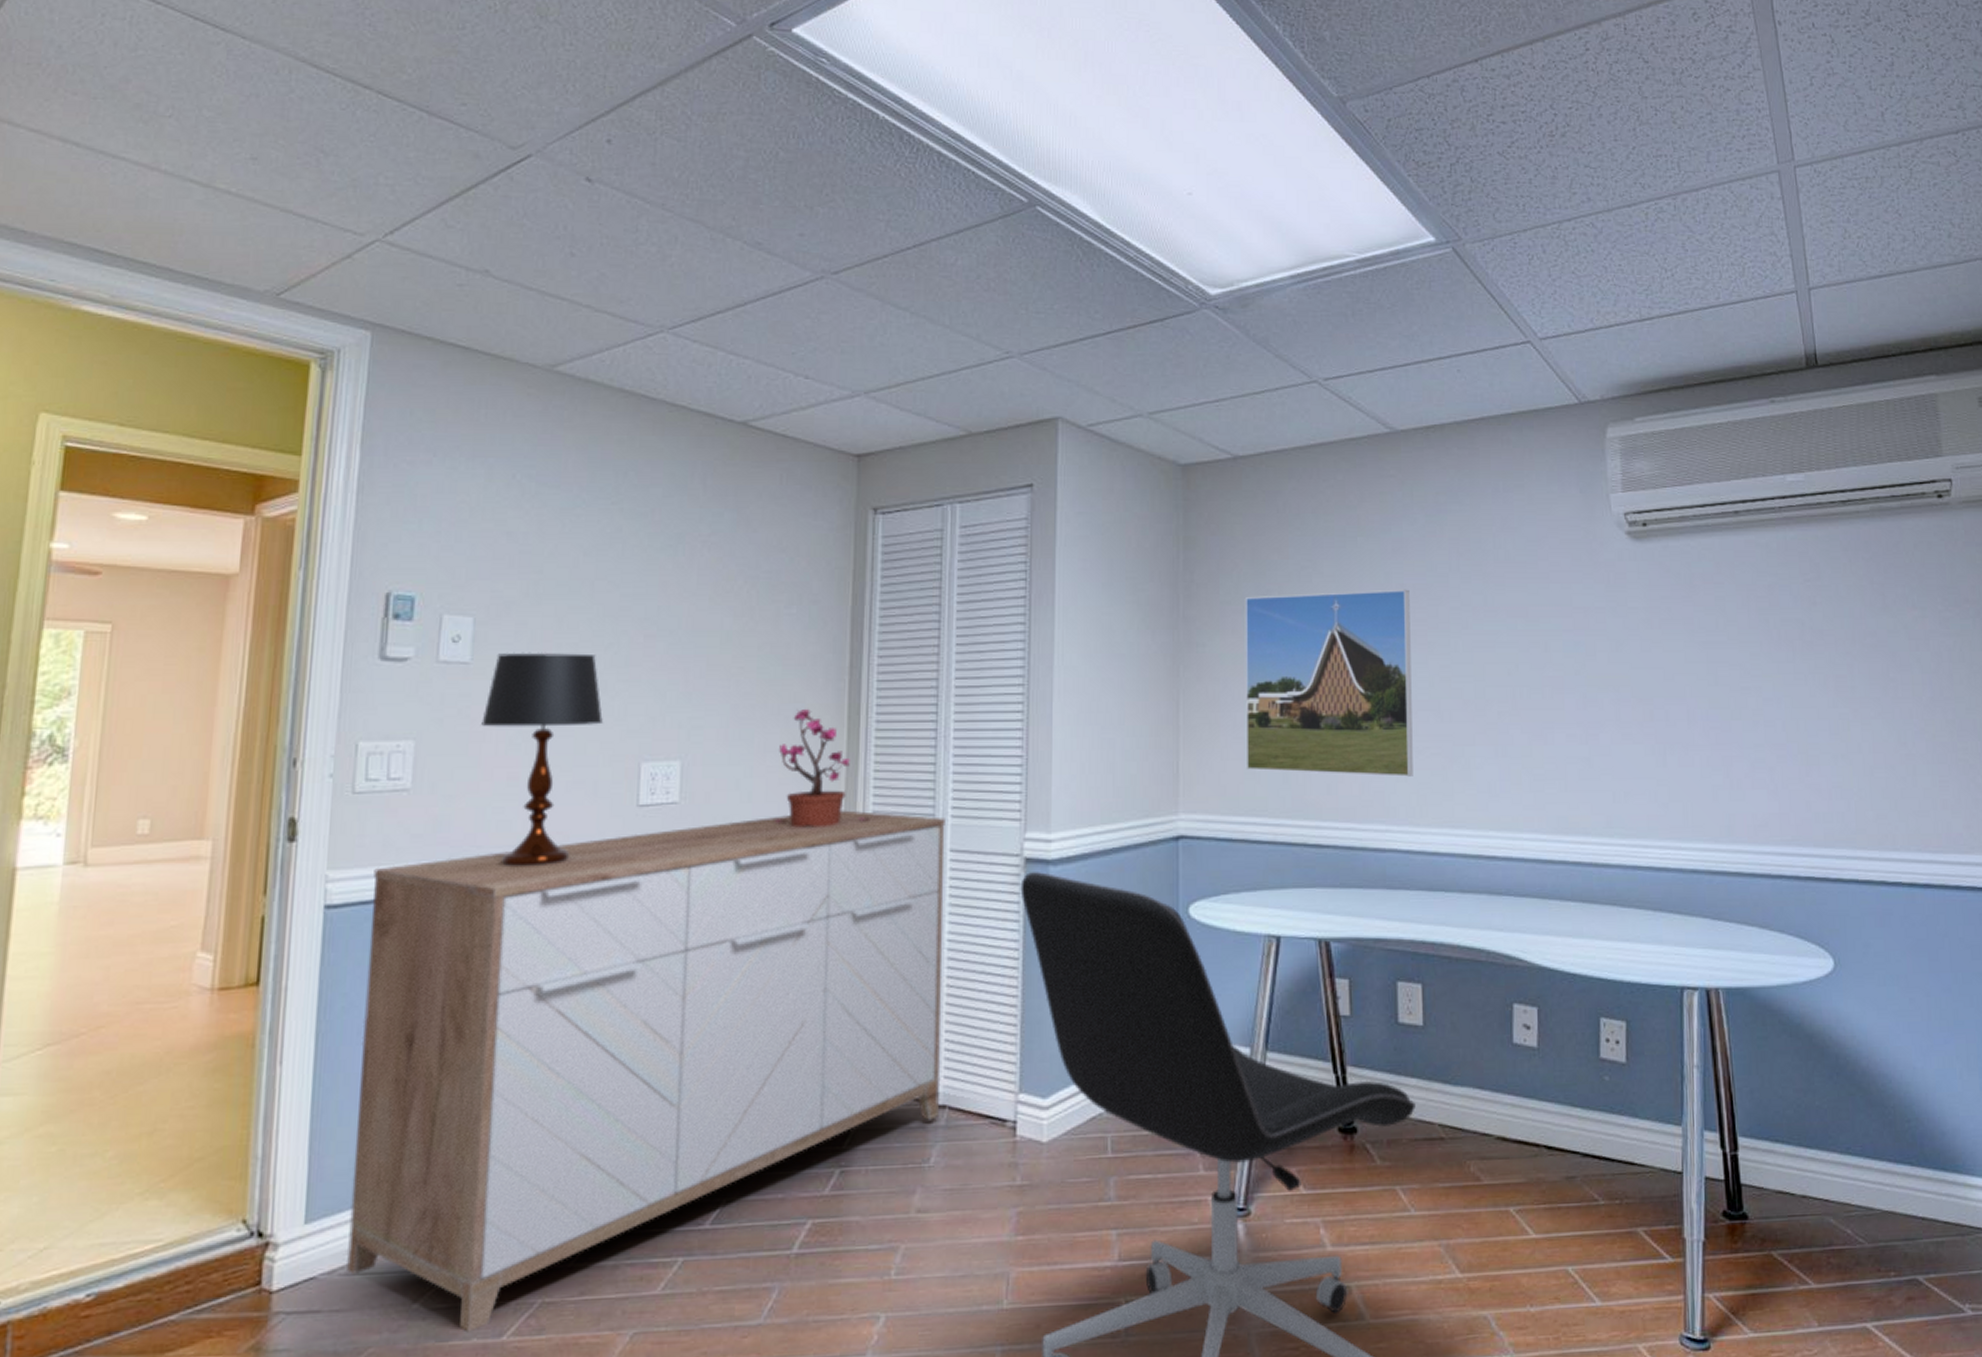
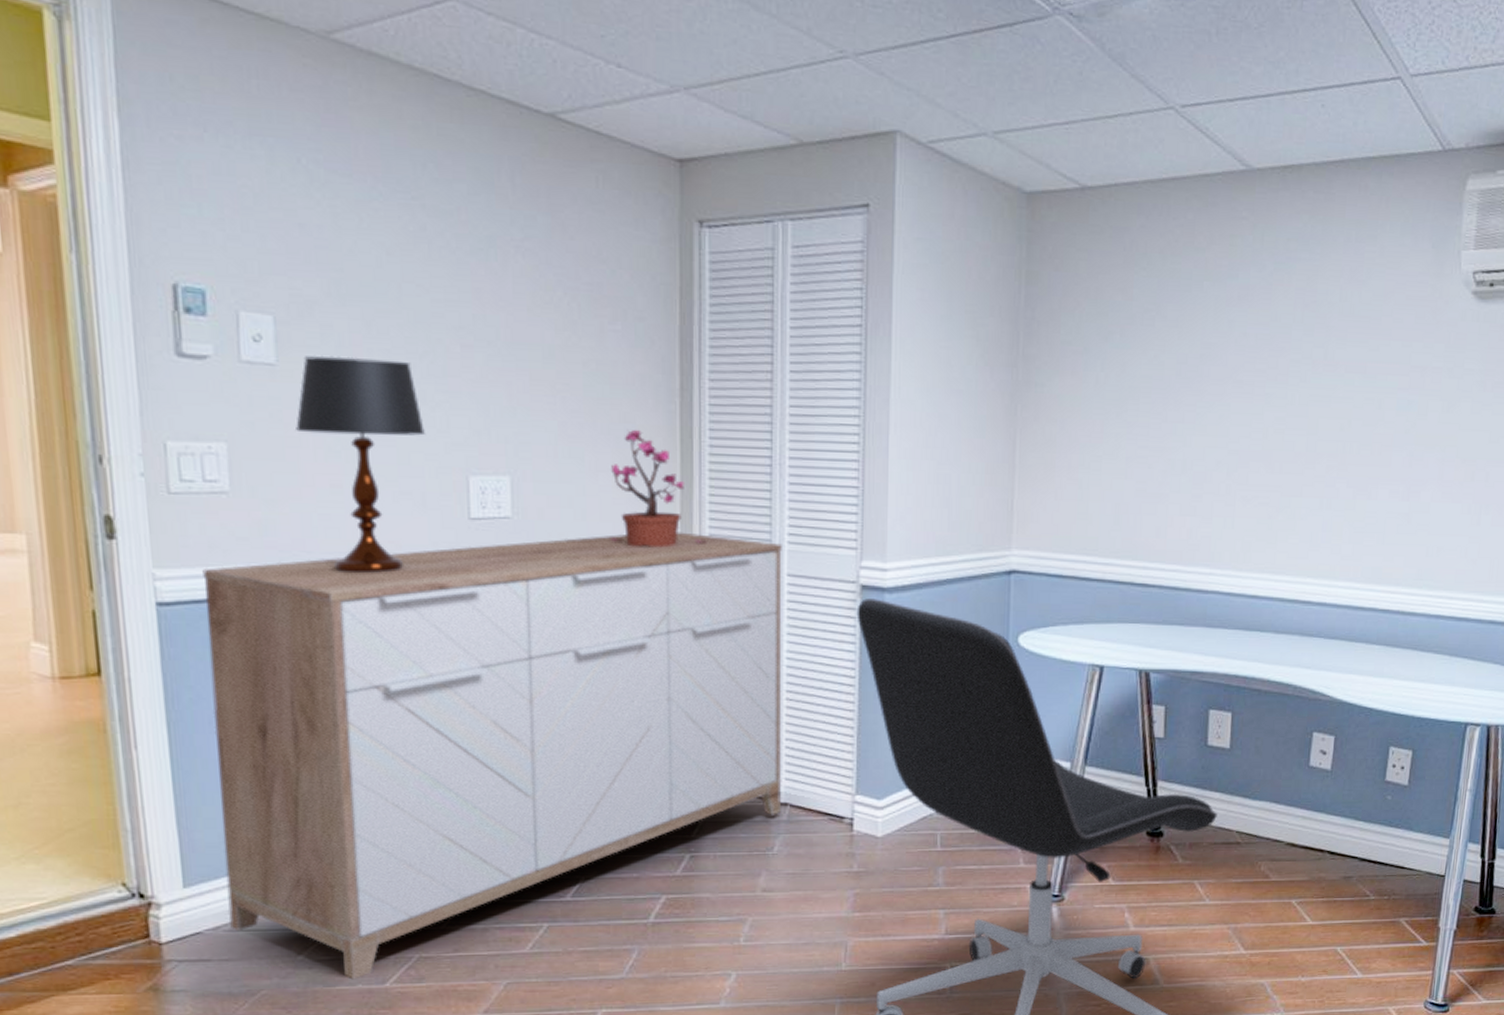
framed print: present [1244,589,1413,777] -> none [1078,337,1252,524]

